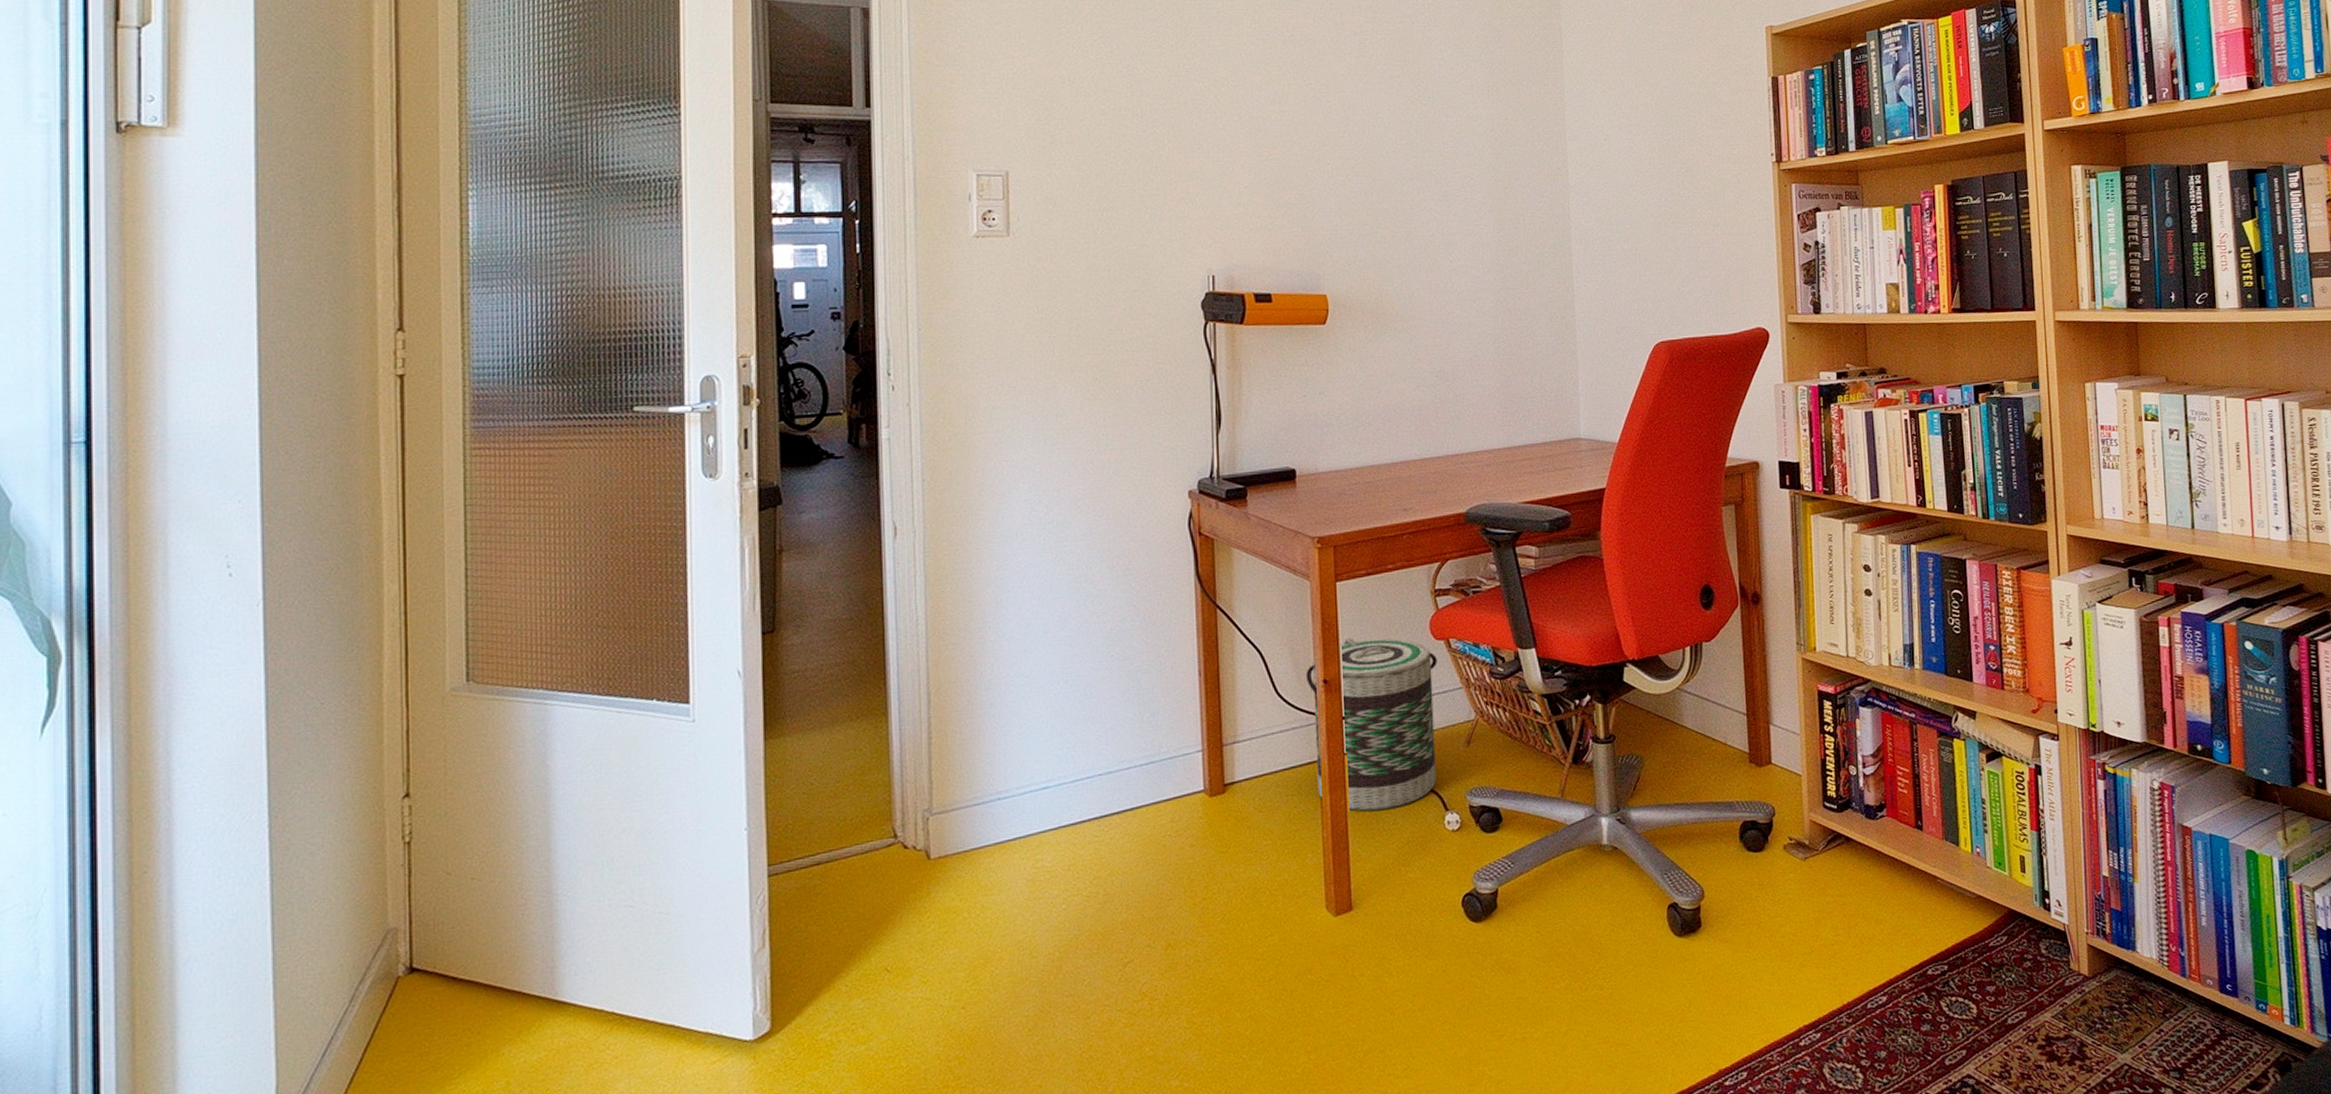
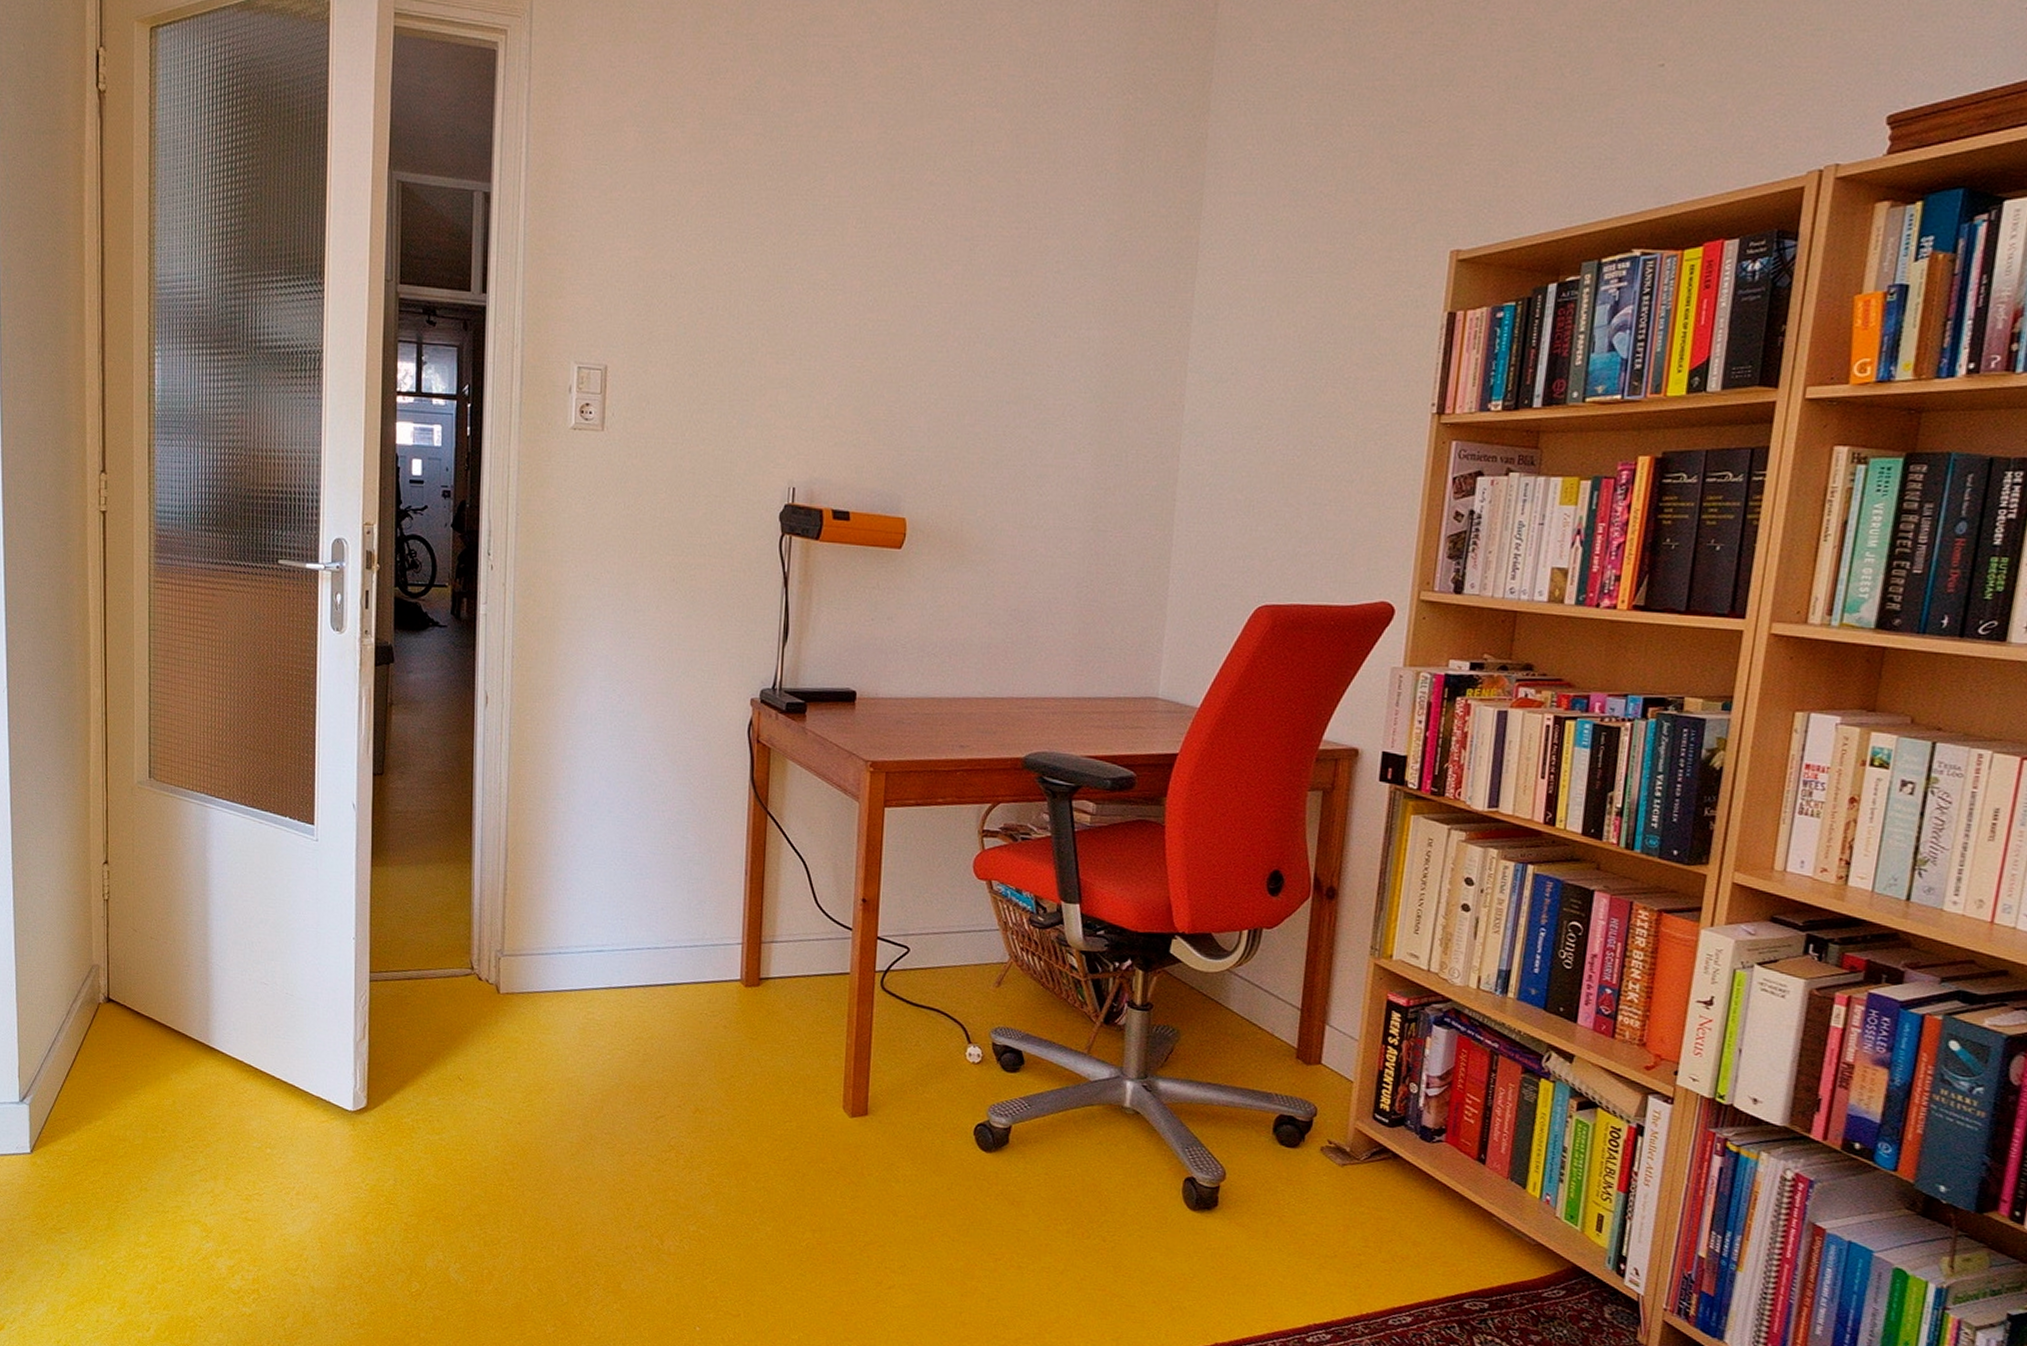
basket: present [1305,637,1437,811] -> none [845,862,977,1031]

